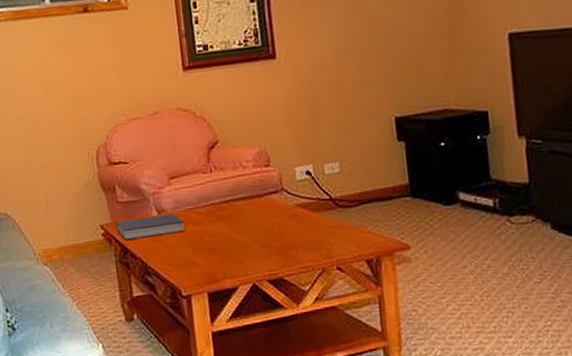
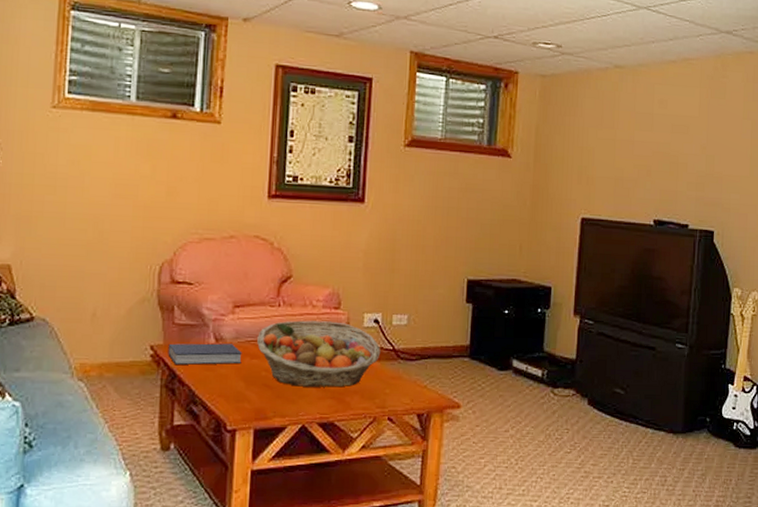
fruit basket: none [196,179,318,247] -> present [257,320,381,387]

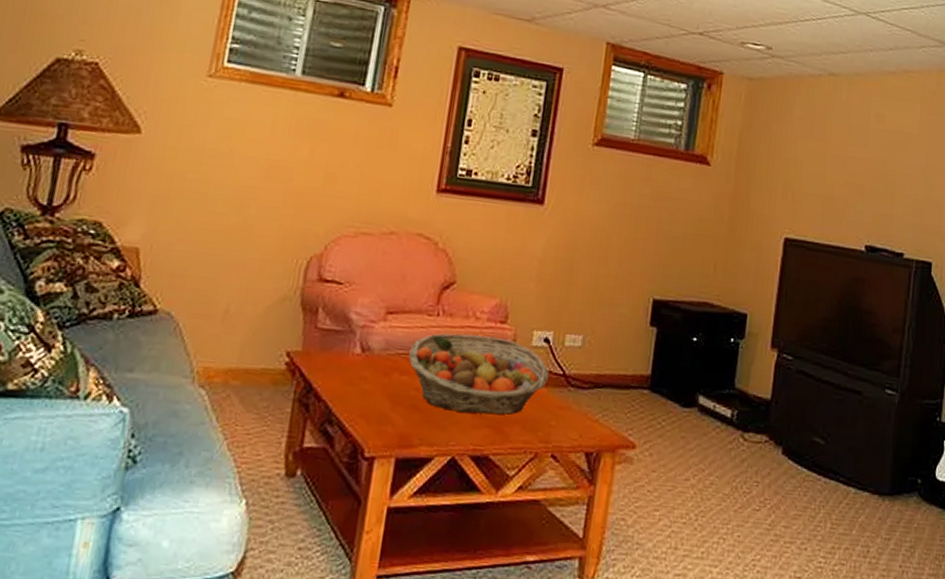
book: present [168,343,242,365] -> none [305,350,391,380]

